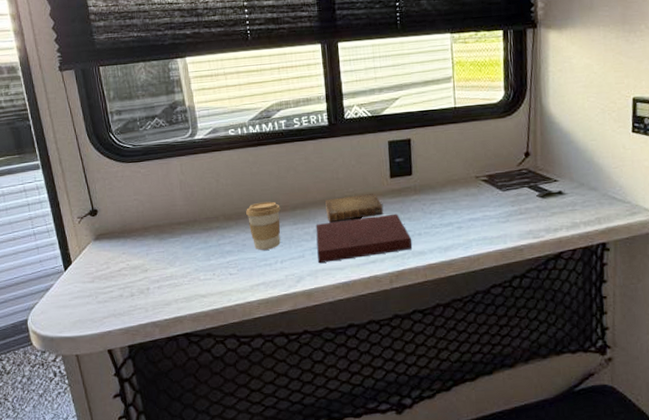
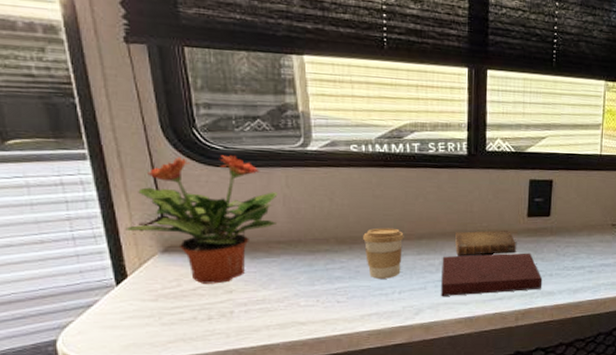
potted plant: none [68,150,176,265] -> present [125,154,278,284]

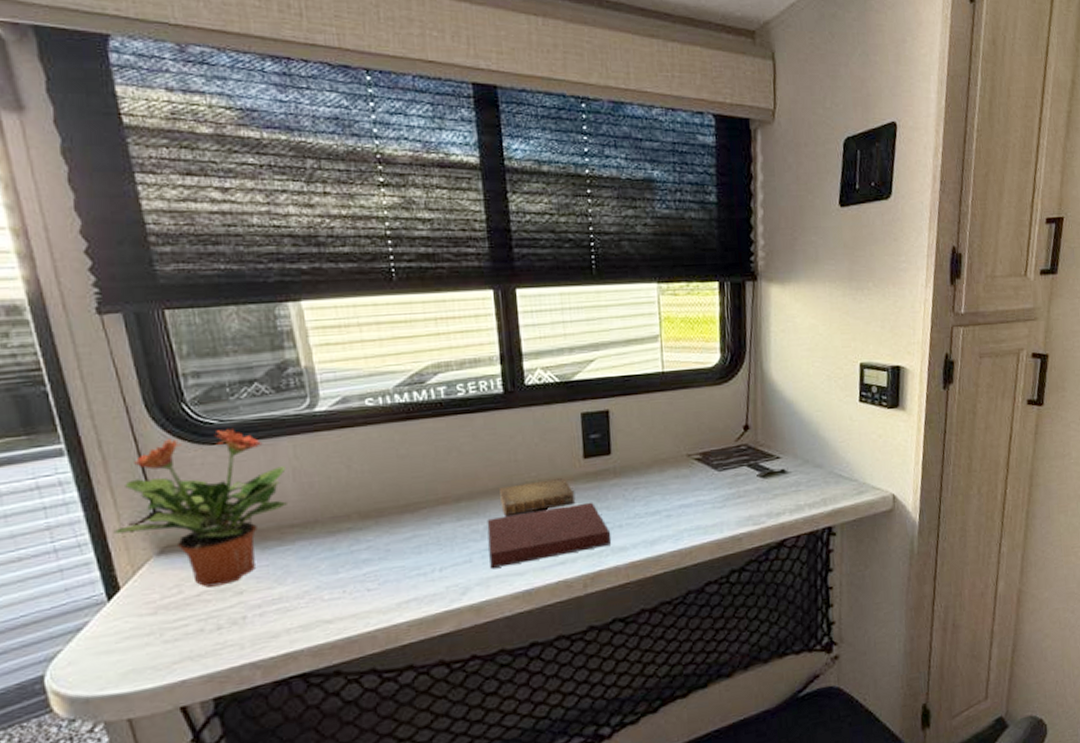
coffee cup: present [363,227,404,279] -> none [390,492,439,556]

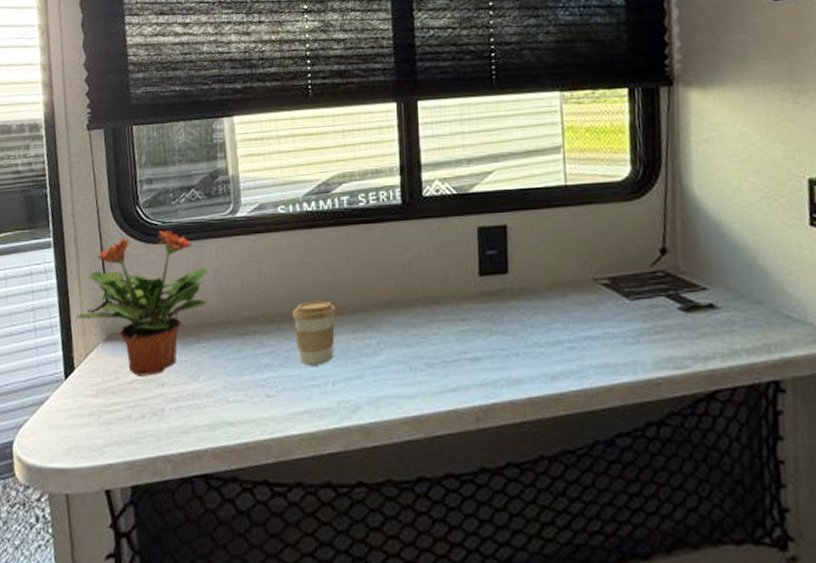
coffee cup: none [390,492,439,556] -> present [292,300,336,366]
notebook: present [487,502,611,568] -> none [380,324,506,387]
book: present [500,477,574,516] -> none [394,295,468,332]

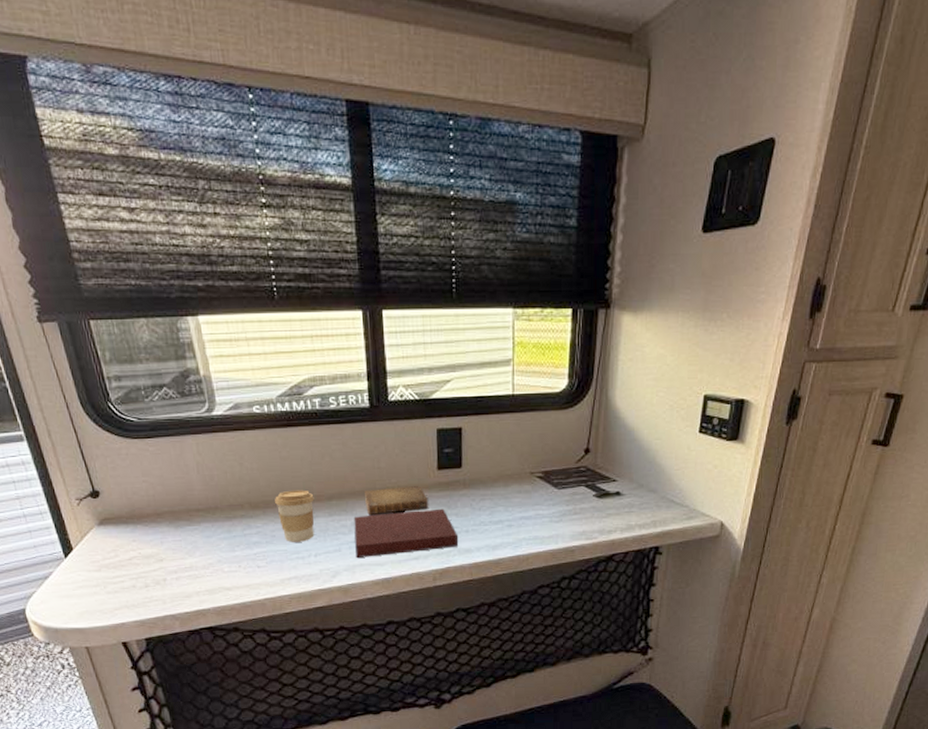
potted plant: present [76,229,209,376] -> none [65,425,193,554]
notebook: none [380,324,506,387] -> present [353,508,458,558]
book: none [394,295,468,332] -> present [365,485,428,515]

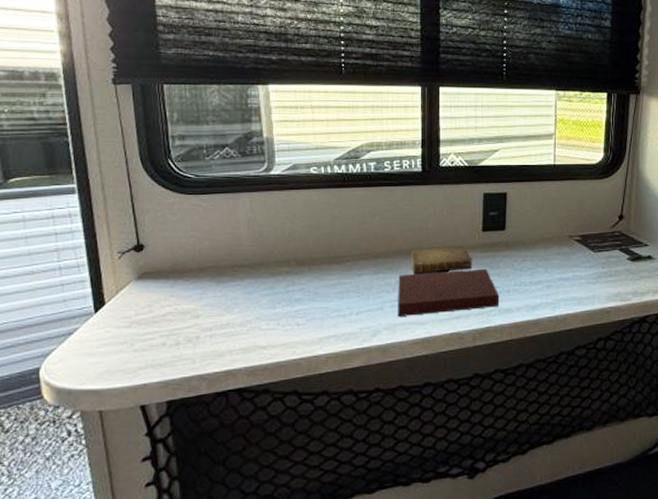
coffee cup: present [275,490,315,542] -> none [322,248,361,300]

